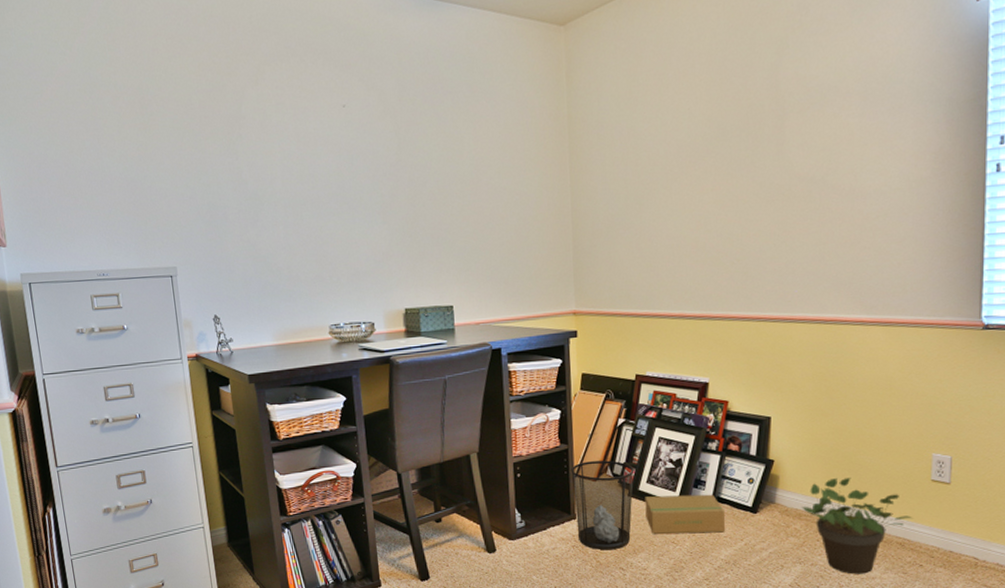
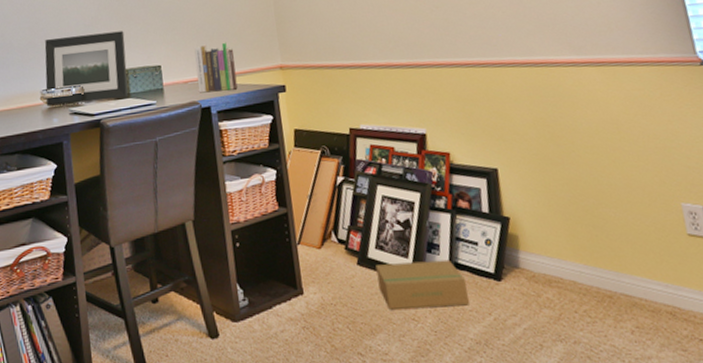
picture frame: none [333,268,419,341] -> present [44,31,129,106]
books: none [488,285,530,335] -> present [194,42,238,93]
waste bin: present [571,460,634,550] -> none [292,224,366,332]
potted plant: present [802,477,913,574] -> none [550,235,678,354]

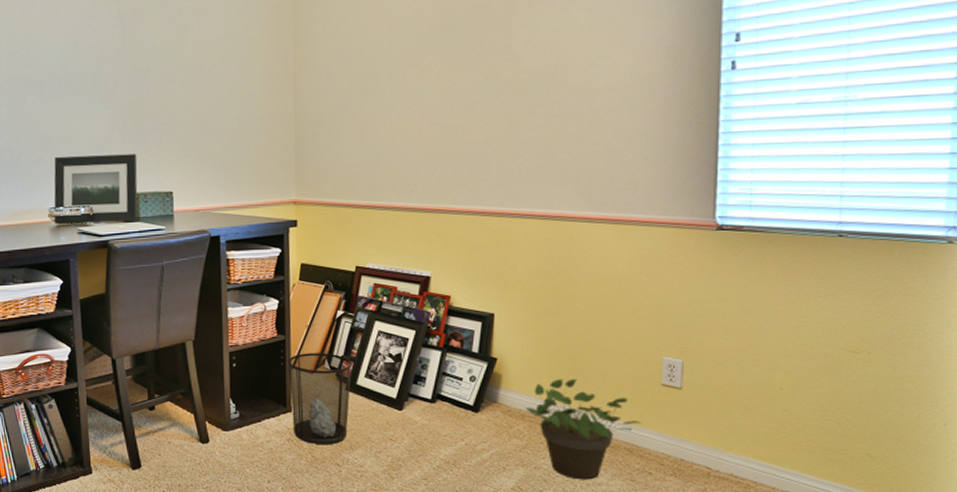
books: present [194,42,238,93] -> none [208,173,249,222]
waste bin: none [292,224,366,332] -> present [288,353,353,445]
box: present [375,259,469,310] -> none [363,391,445,431]
potted plant: none [550,235,678,354] -> present [525,378,642,480]

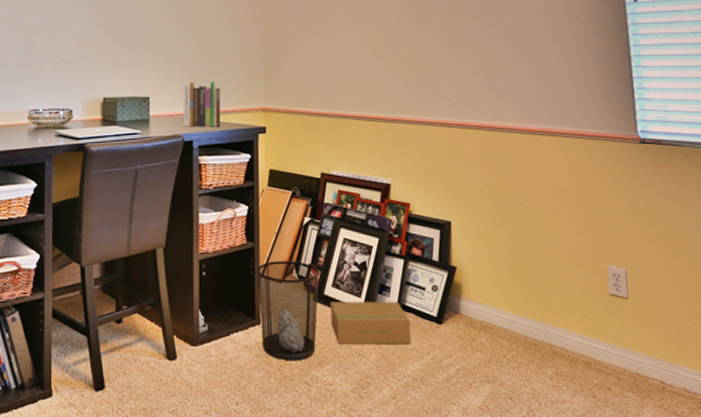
picture frame: present [54,154,138,224] -> none [32,60,117,126]
books: none [208,173,249,222] -> present [182,81,221,127]
box: none [363,391,445,431] -> present [330,301,411,345]
potted plant: present [525,378,642,480] -> none [486,287,596,397]

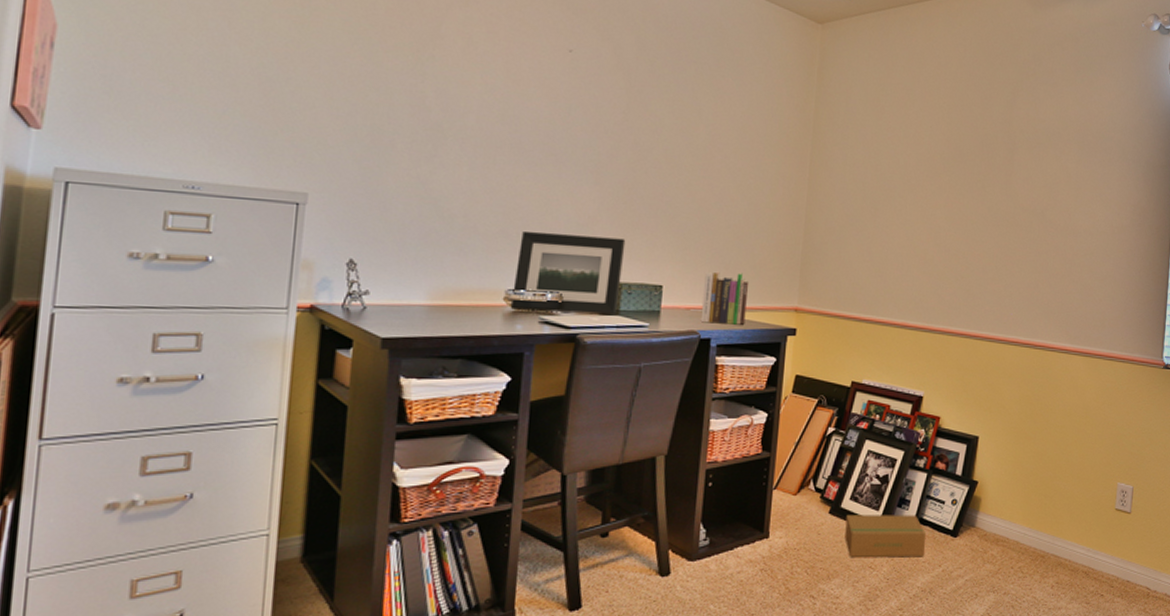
picture frame: none [32,60,117,126] -> present [510,232,626,314]
waste bin: present [257,261,320,361] -> none [768,472,839,575]

